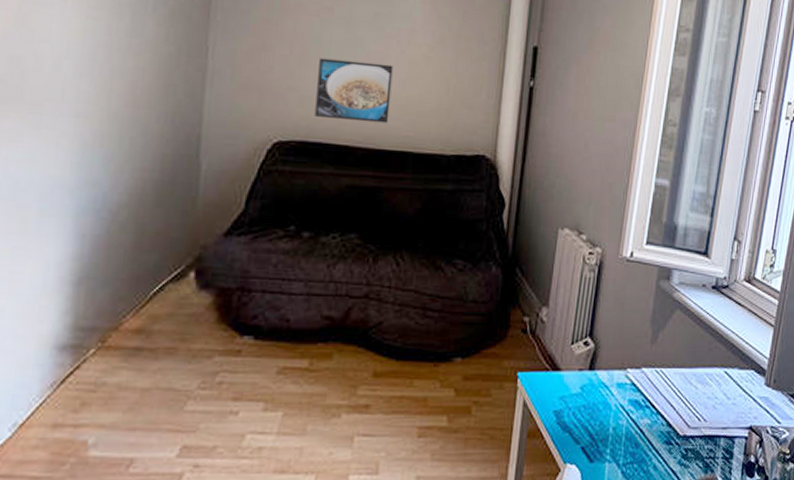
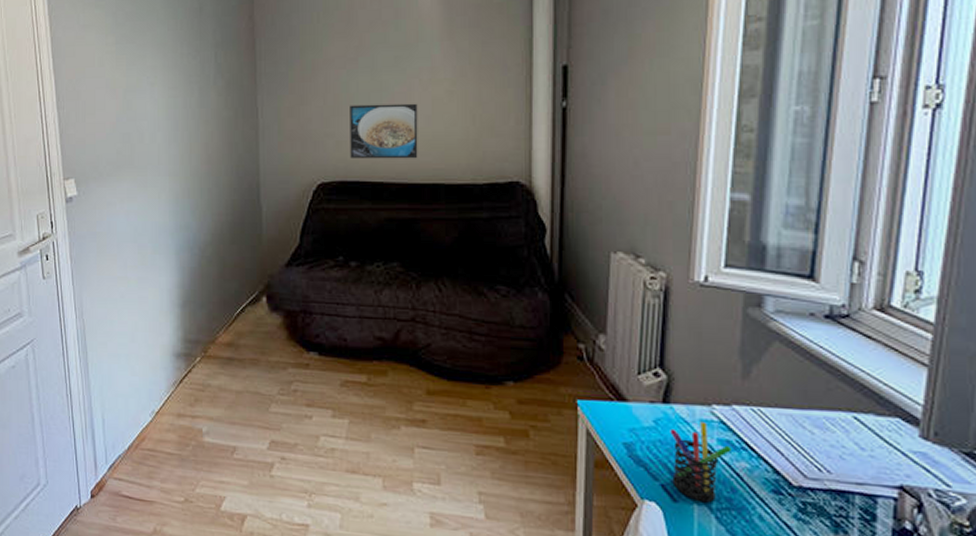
pen holder: none [590,385,638,460] -> present [670,422,731,503]

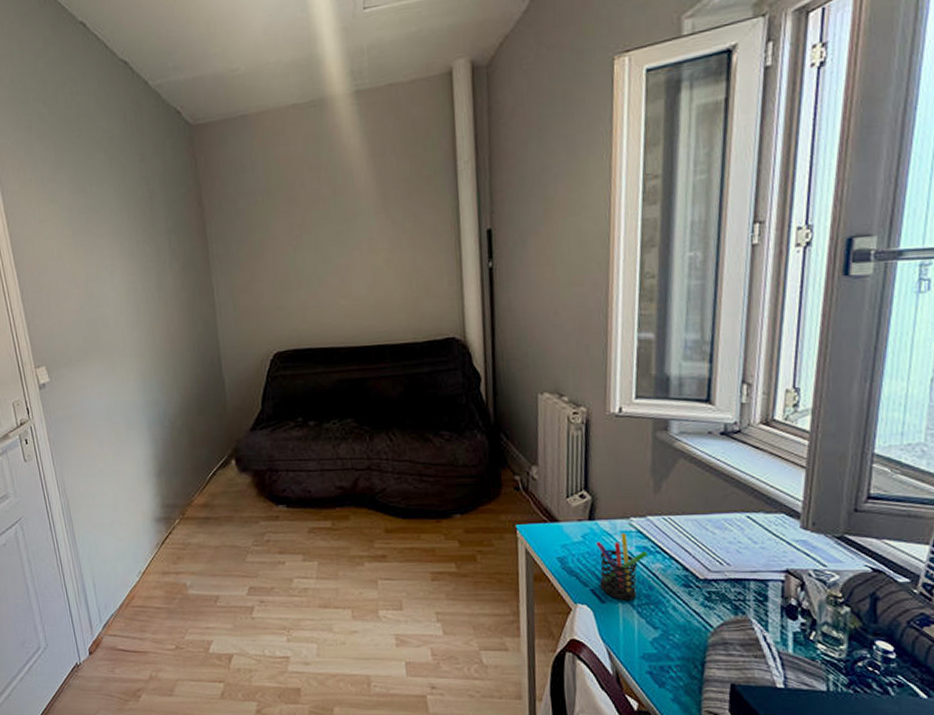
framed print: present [350,103,418,159] -> none [298,273,363,328]

